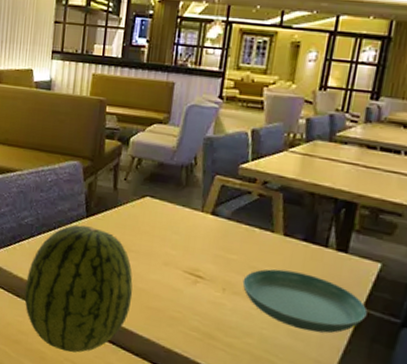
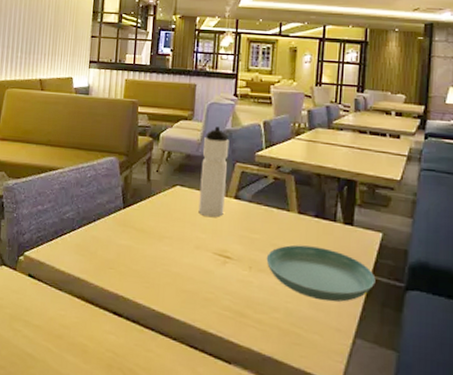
fruit: present [24,225,133,353] -> none [66,216,169,343]
water bottle: none [169,132,210,233] -> present [198,126,230,217]

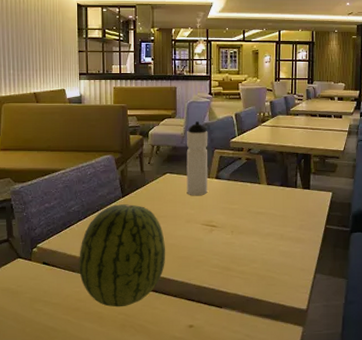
fruit: none [66,216,169,343] -> present [79,204,166,308]
saucer: present [266,244,376,302] -> none [244,209,328,250]

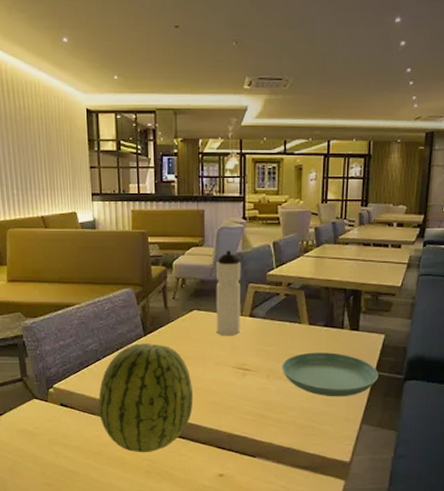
saucer: none [244,209,328,250] -> present [282,352,379,397]

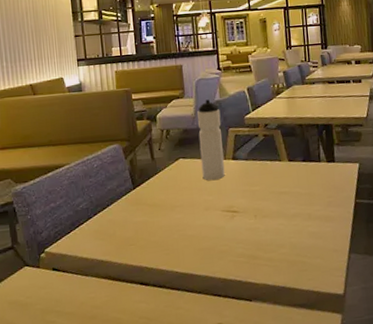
fruit: present [98,343,194,453] -> none [91,196,186,311]
saucer: present [282,352,379,397] -> none [267,185,359,230]

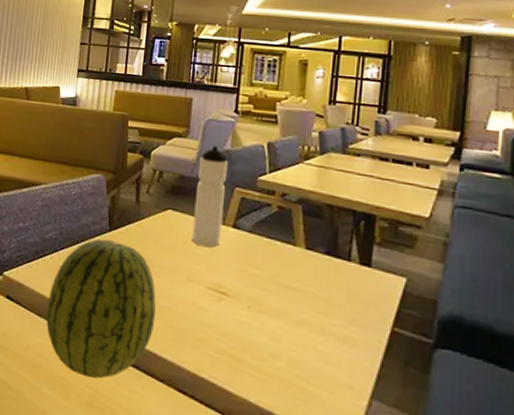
fruit: none [91,196,186,311] -> present [46,239,157,379]

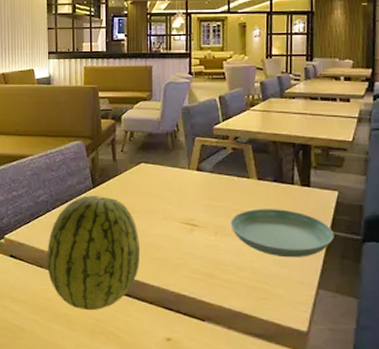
water bottle: present [191,146,228,247] -> none [163,104,188,189]
saucer: none [267,284,398,355] -> present [230,208,334,258]

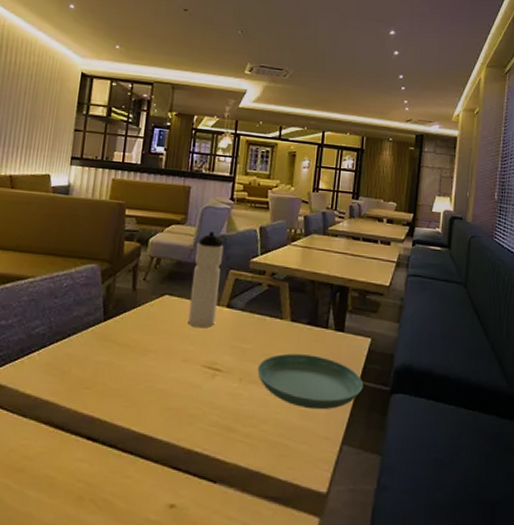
fruit: present [47,195,141,311] -> none [32,329,152,472]
water bottle: none [163,104,188,189] -> present [188,231,224,327]

